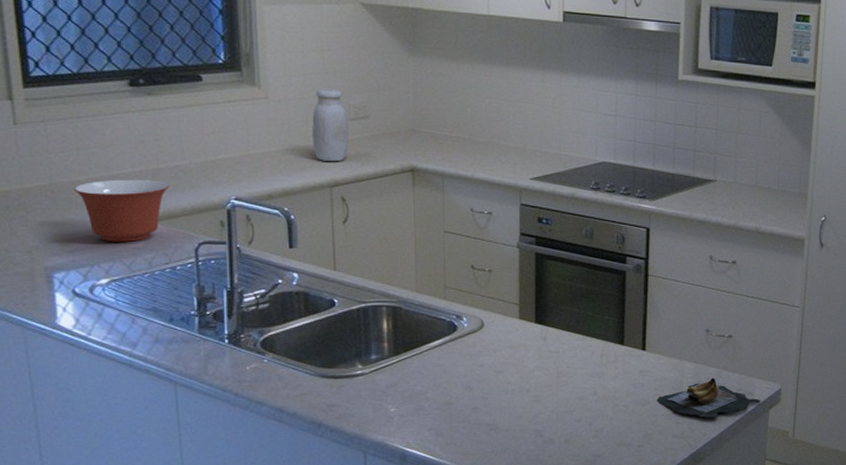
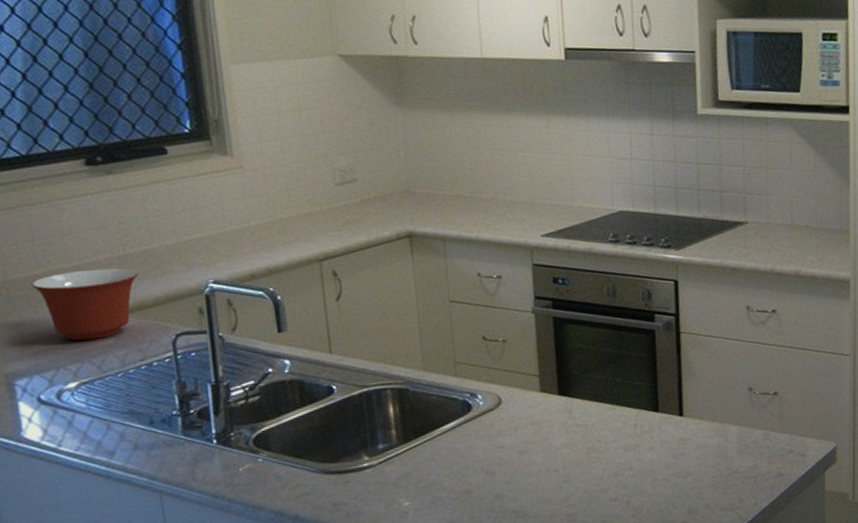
jar: present [312,88,349,161] -> none [293,151,337,233]
banana bunch: present [657,377,761,418] -> none [700,440,815,486]

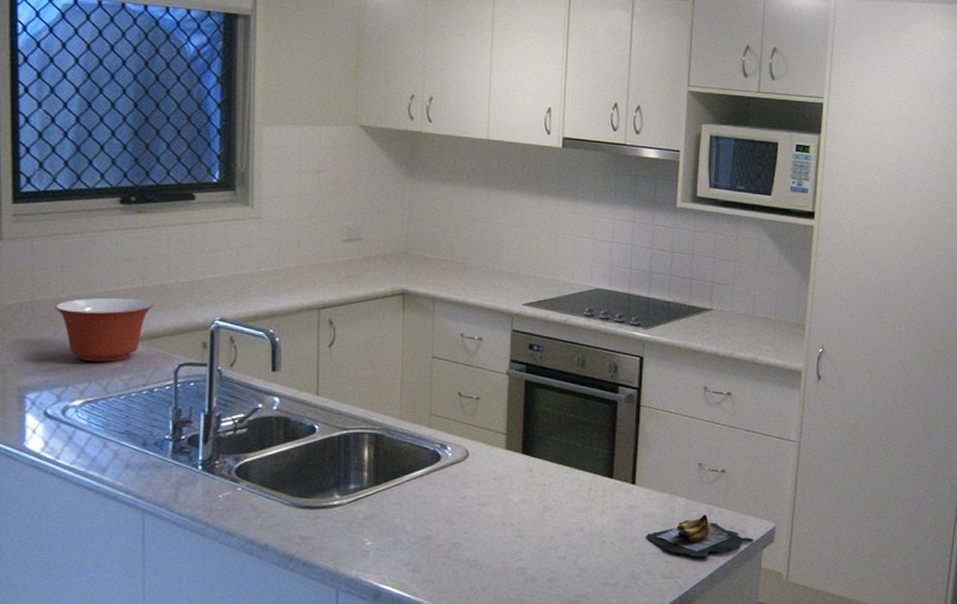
banana bunch: none [700,440,815,486] -> present [646,514,754,557]

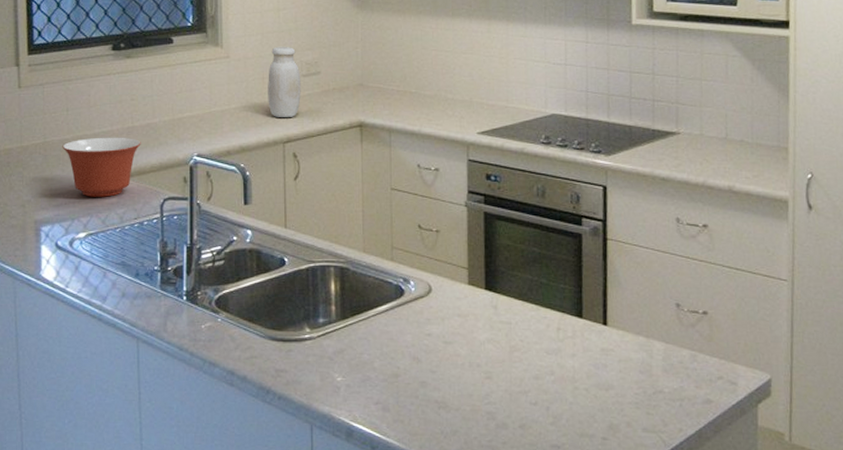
jar: none [303,209,341,283] -> present [268,46,301,117]
banana bunch: present [646,514,754,557] -> none [623,361,747,410]

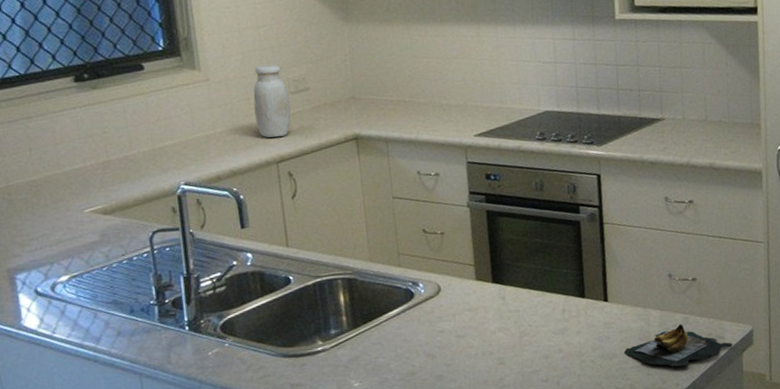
mixing bowl: present [62,137,141,197] -> none [29,173,120,239]
banana bunch: none [623,361,747,410] -> present [625,324,733,367]

